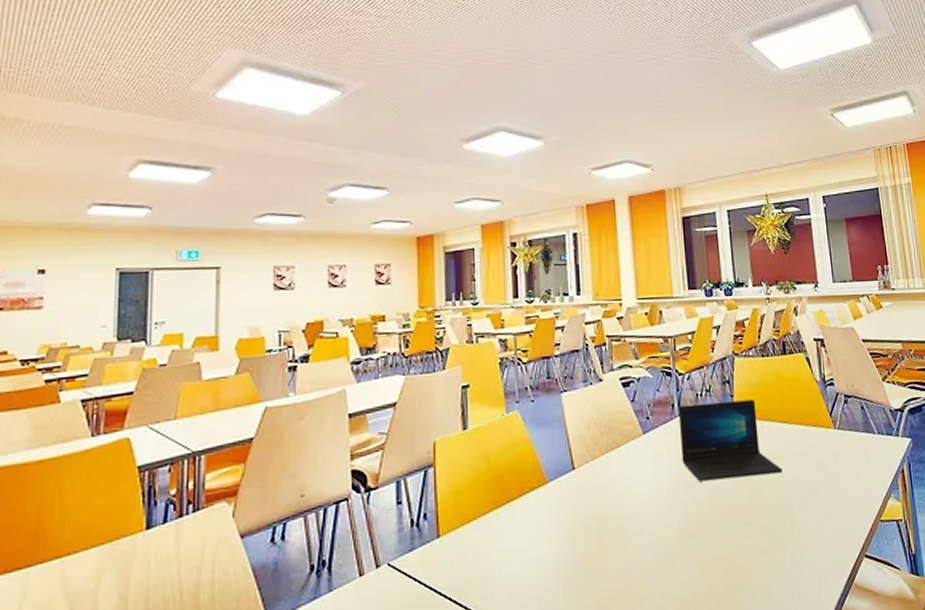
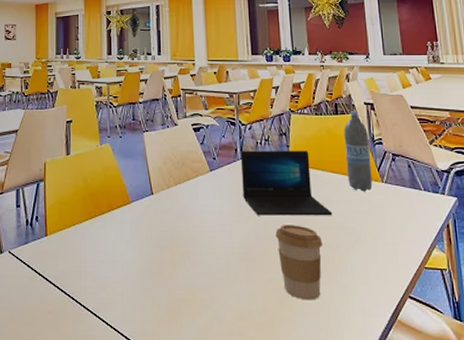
coffee cup: none [720,488,773,576] -> present [276,225,323,301]
water bottle: none [793,349,825,442] -> present [344,111,373,192]

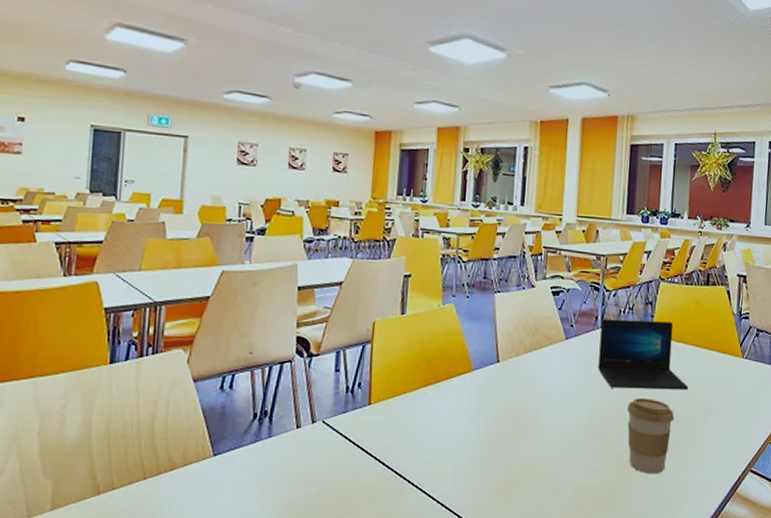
water bottle: present [344,111,373,192] -> none [709,282,737,367]

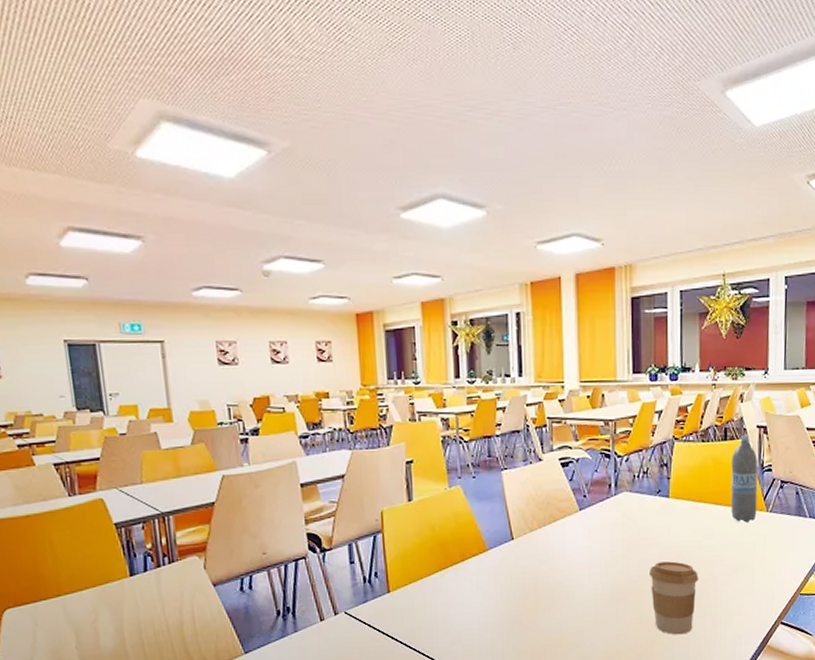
laptop: present [598,319,689,390] -> none [614,482,712,554]
water bottle: none [709,282,737,367] -> present [730,435,758,523]

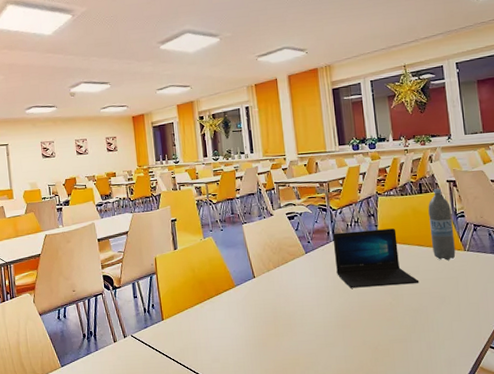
laptop: none [614,482,712,554] -> present [332,228,419,288]
coffee cup: present [650,561,699,635] -> none [368,294,411,357]

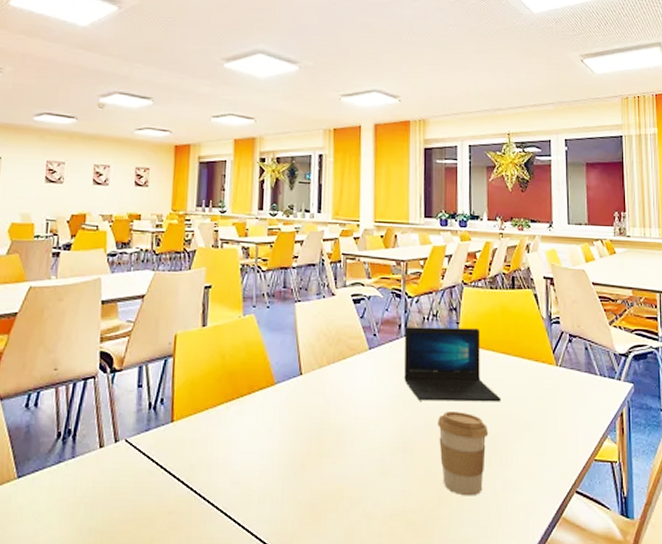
coffee cup: none [368,294,411,357] -> present [438,411,489,496]
water bottle: present [428,188,456,260] -> none [519,285,546,376]

